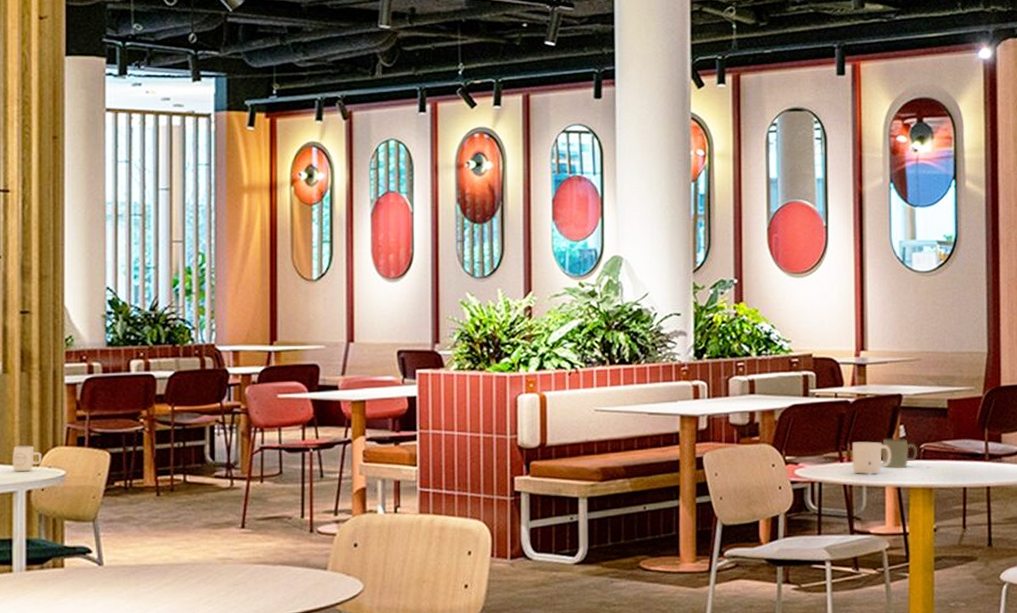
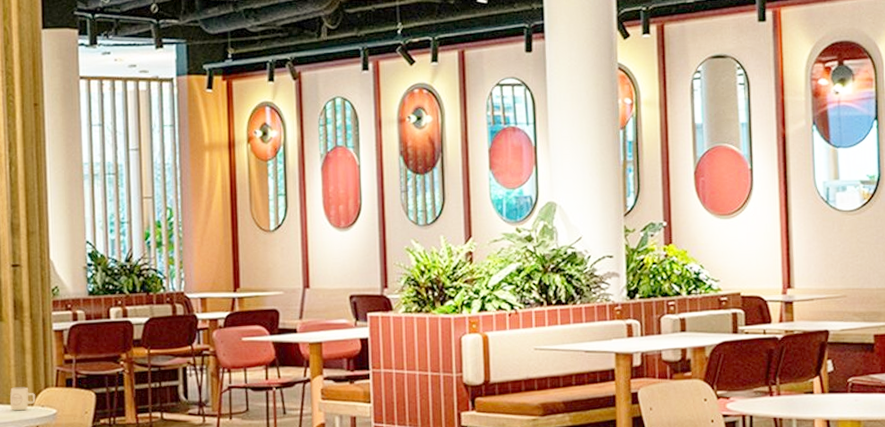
mug: present [852,441,891,474] -> none [781,376,820,407]
mug: present [881,438,917,469] -> none [810,372,845,403]

